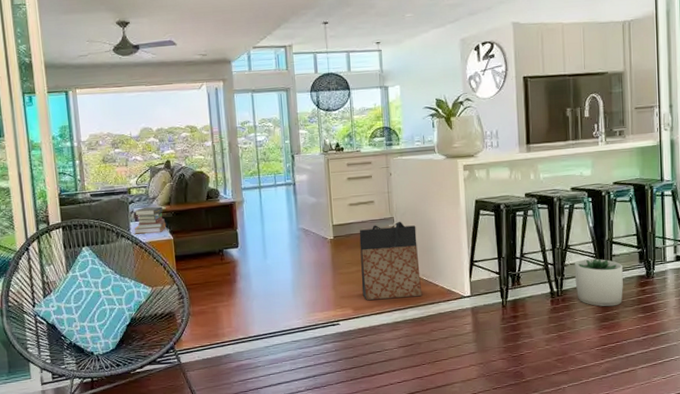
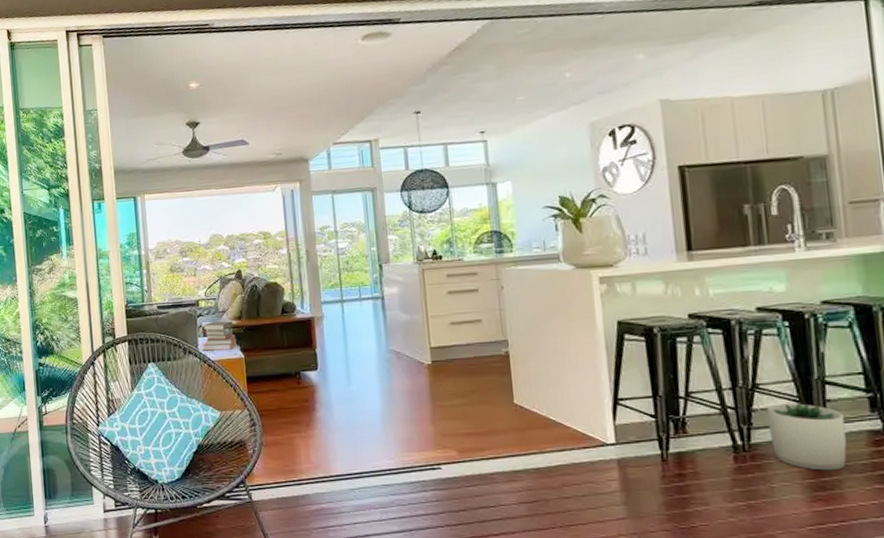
bag: present [359,221,423,301] -> none [463,345,549,442]

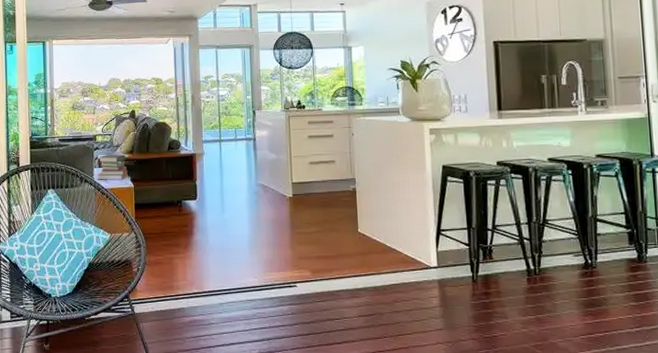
planter: present [766,403,847,471] -> none [553,236,611,291]

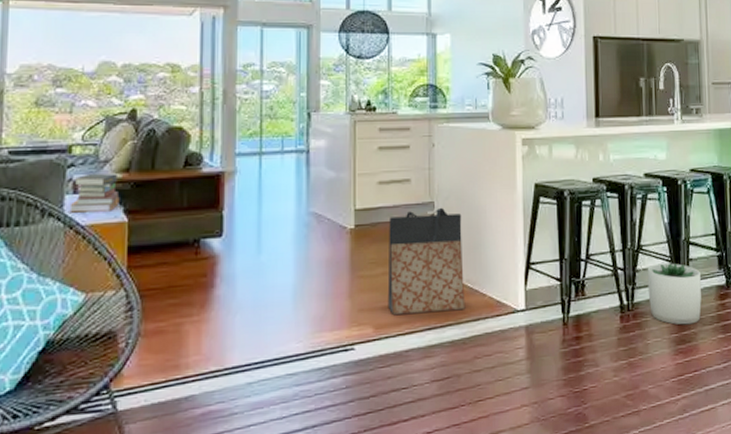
bag: none [319,183,385,264] -> present [387,207,466,316]
planter: none [553,236,611,291] -> present [647,263,702,325]

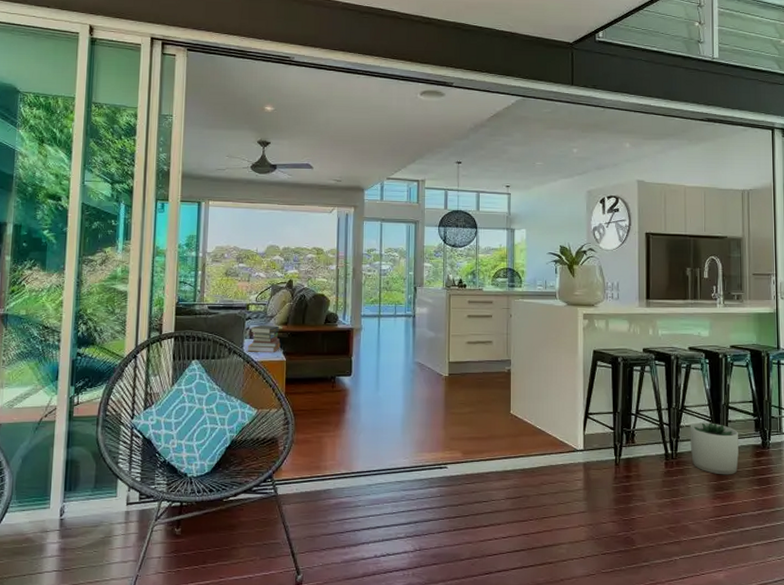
bag: present [387,207,466,316] -> none [473,364,535,446]

